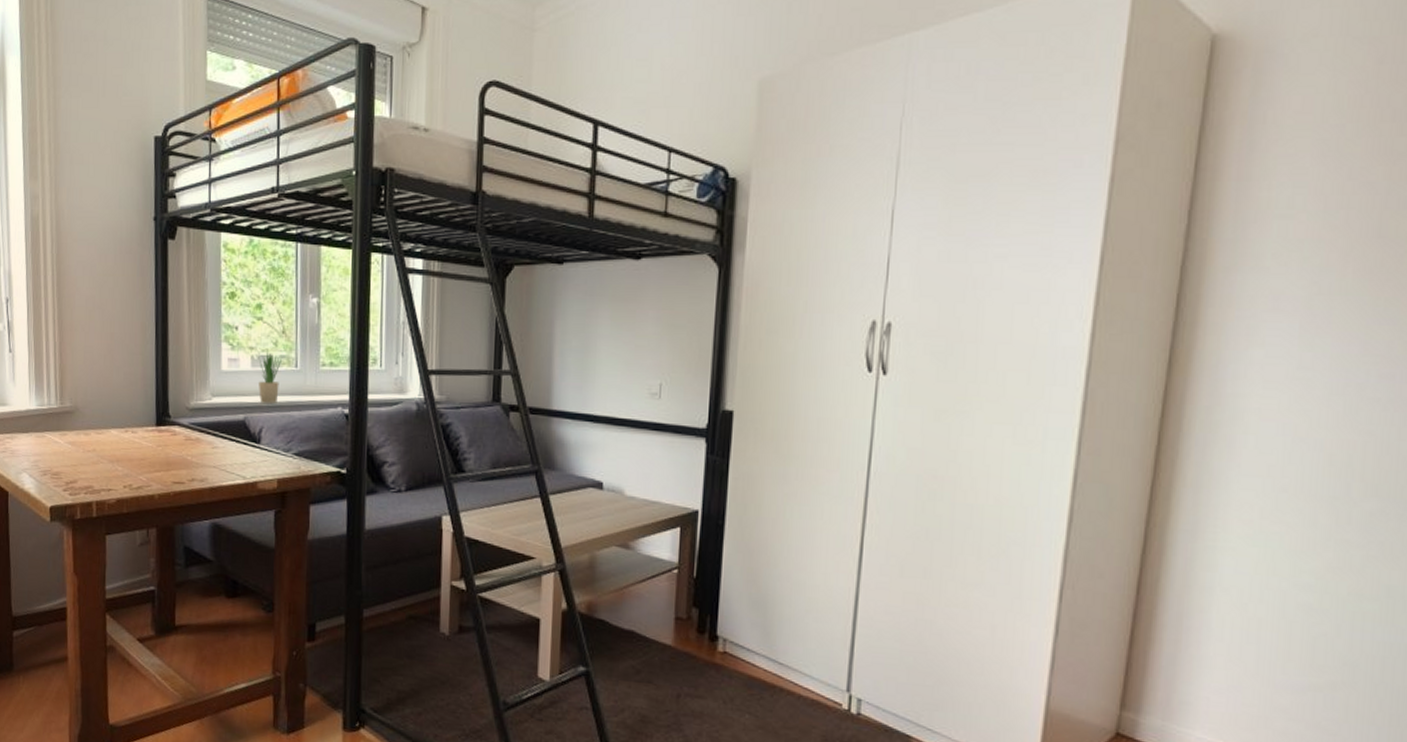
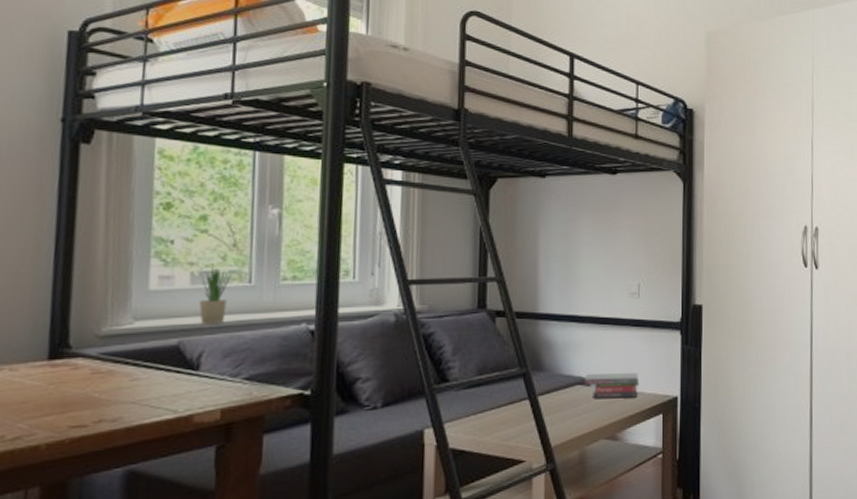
books: none [597,476,657,507] -> present [584,373,639,399]

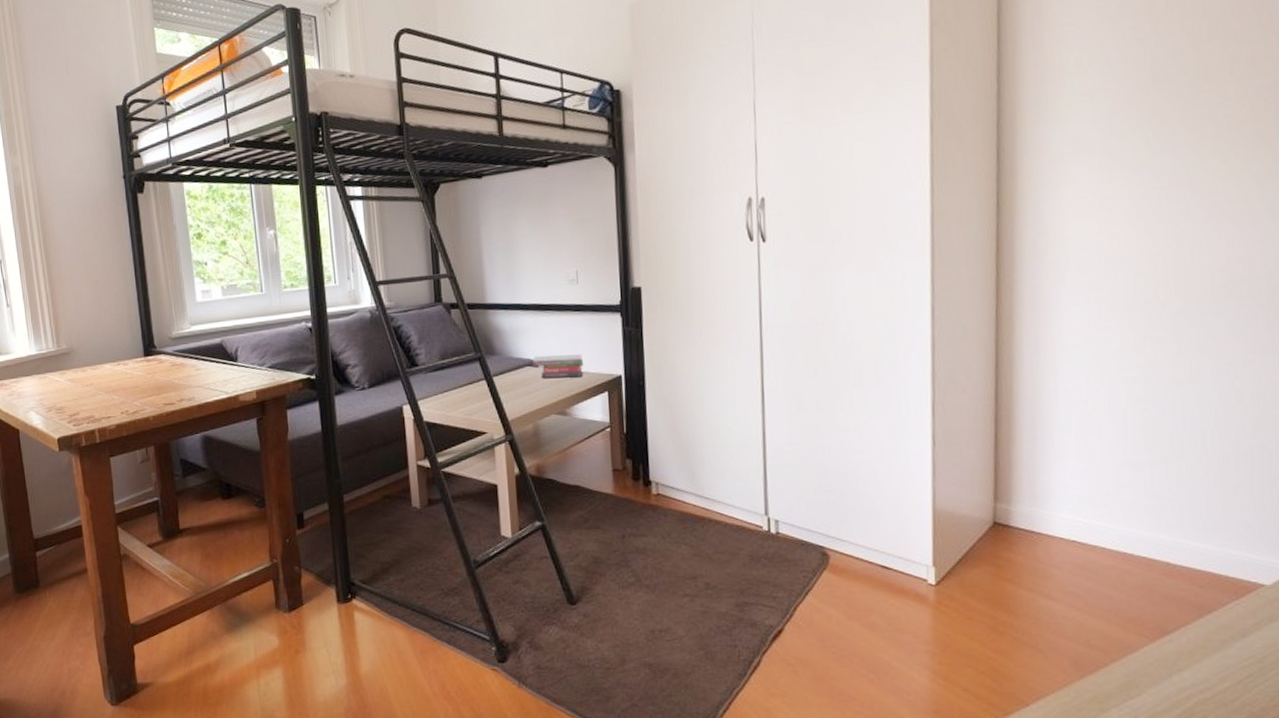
potted plant: present [199,263,233,325] -> none [228,278,249,327]

